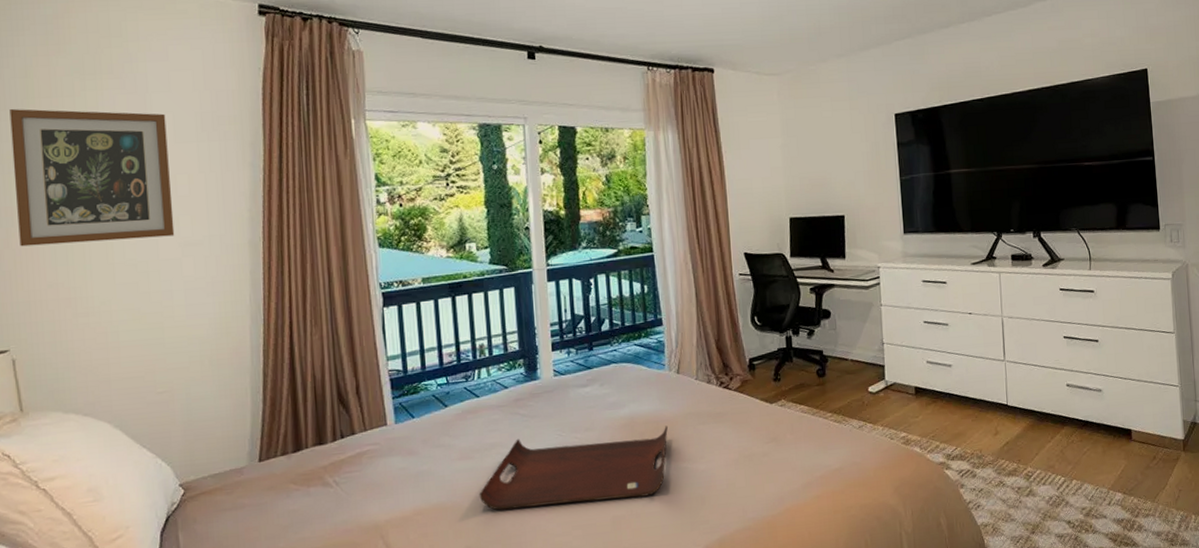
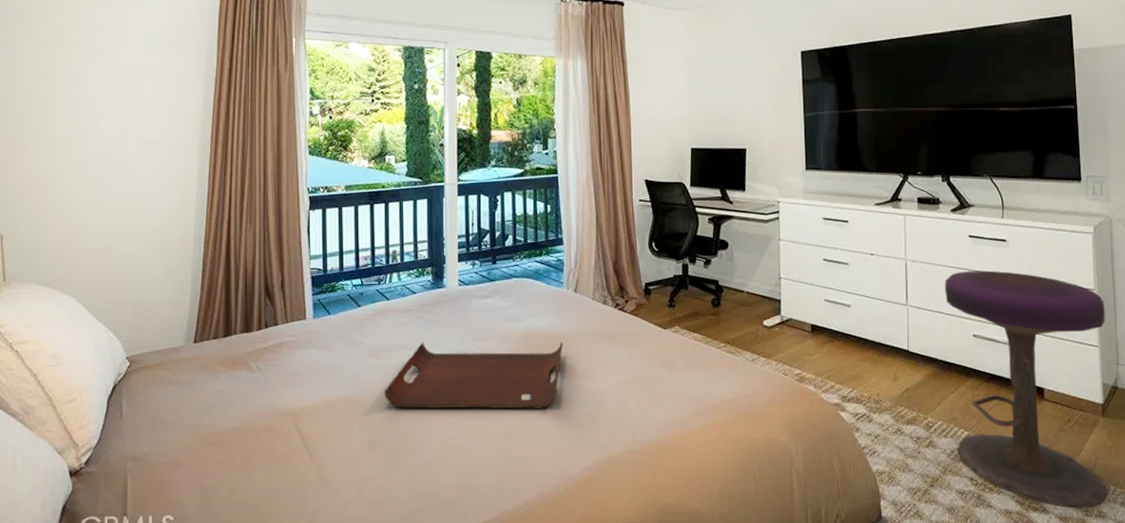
wall art: present [9,109,175,247] -> none [14,19,139,138]
stool: none [1039,321,1190,540] -> present [945,270,1108,509]

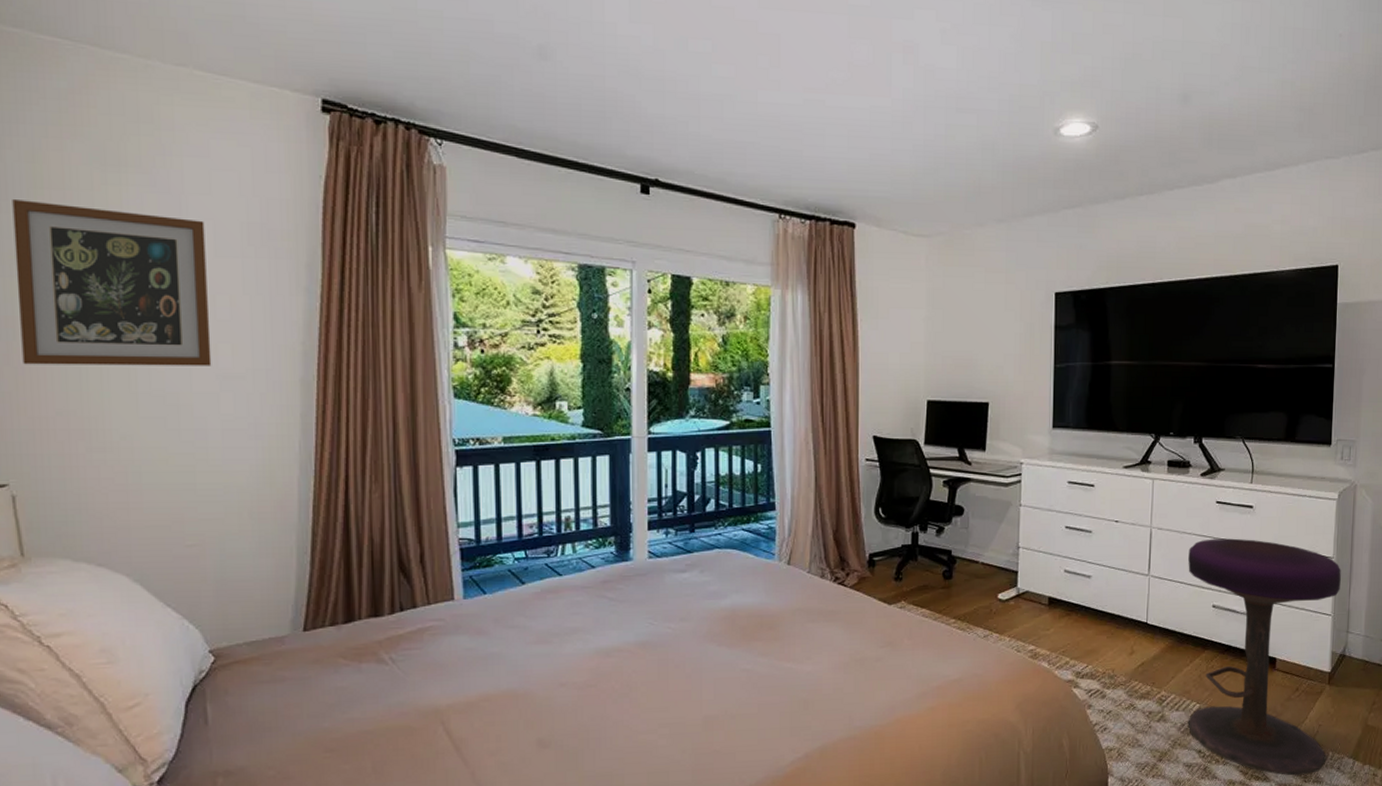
wall art: none [14,19,139,138] -> present [12,200,212,366]
serving tray: present [384,342,563,409] -> none [555,621,773,702]

